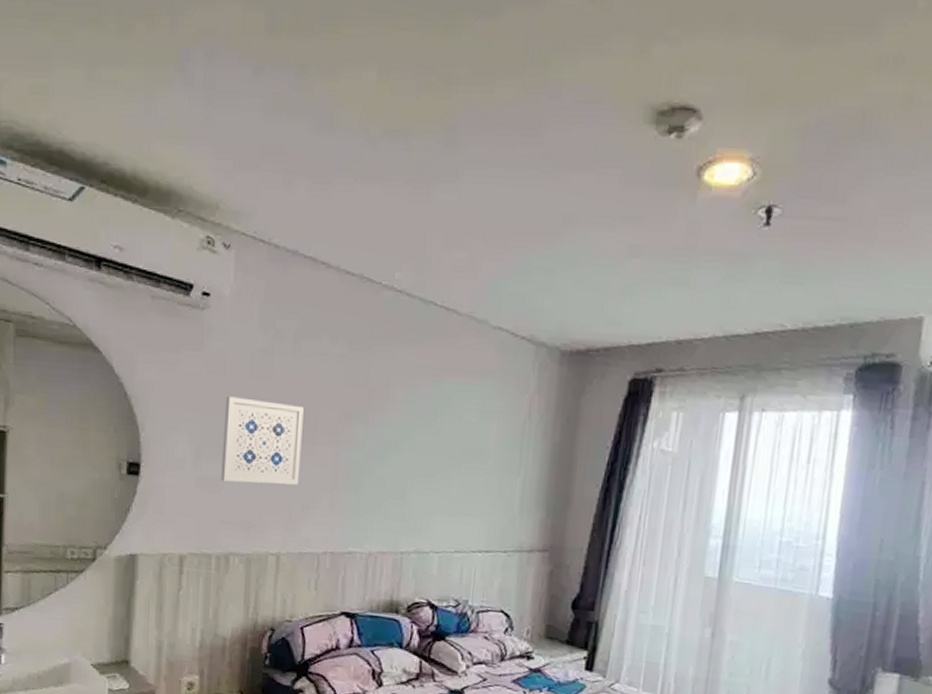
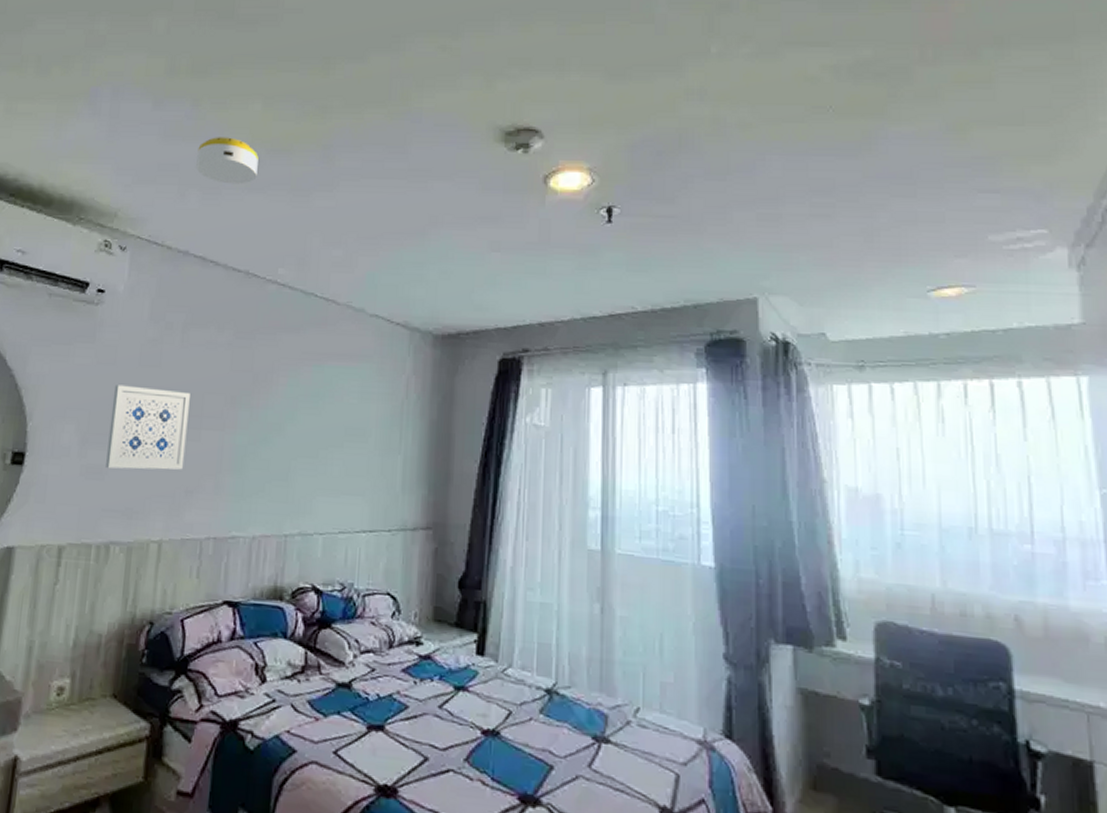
smoke detector: none [303,113,373,173] -> present [196,137,259,184]

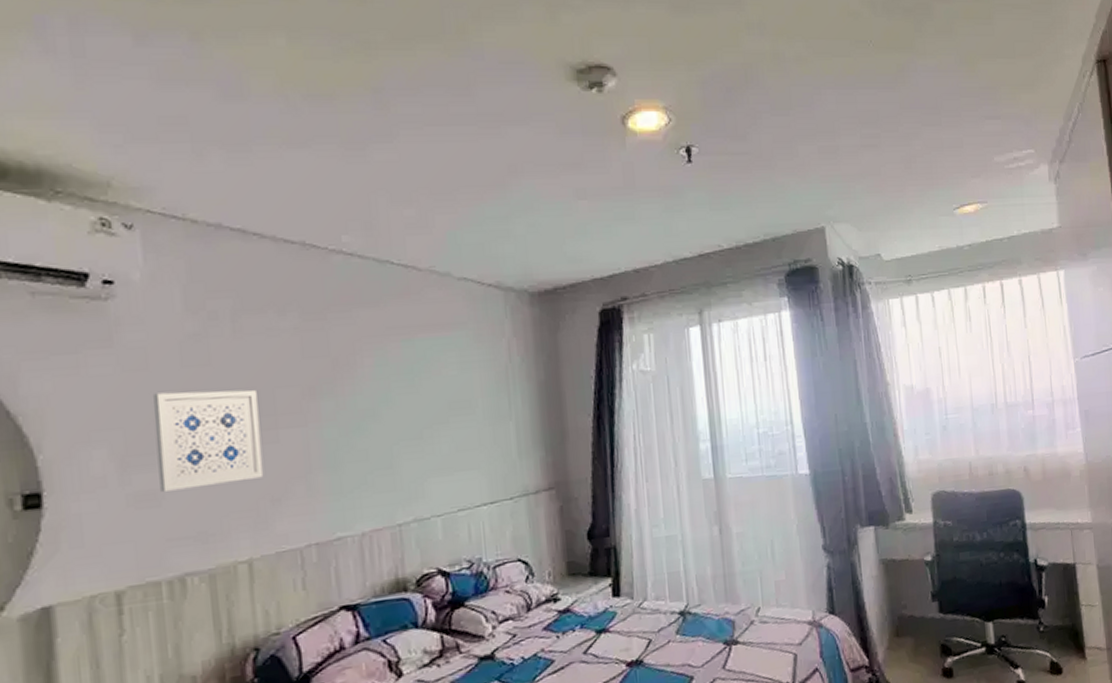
smoke detector: present [196,137,259,184] -> none [209,80,295,139]

